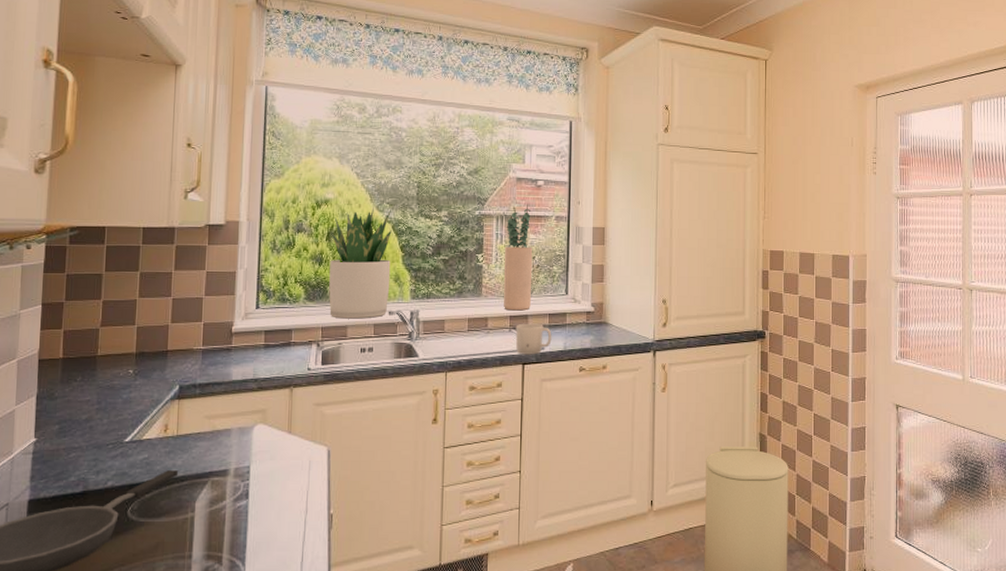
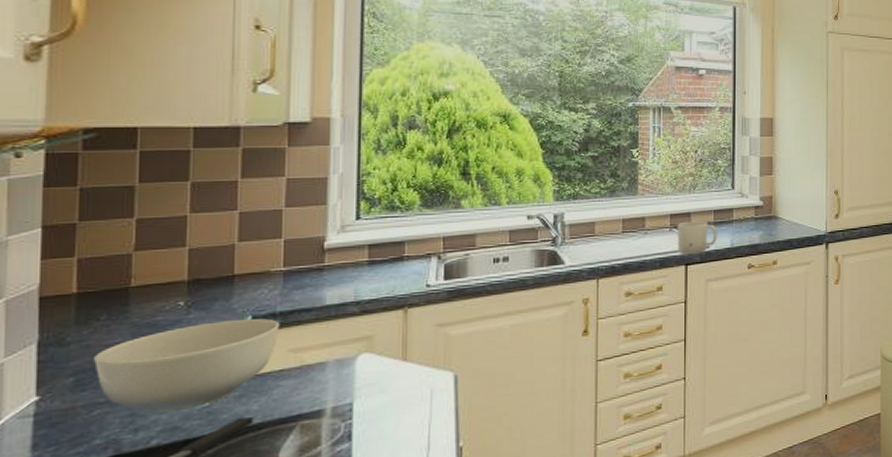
bowl: none [72,387,199,460] -> present [94,318,280,414]
planter: present [329,207,392,319] -> none [451,99,529,227]
vase: present [504,203,533,311] -> none [663,94,695,209]

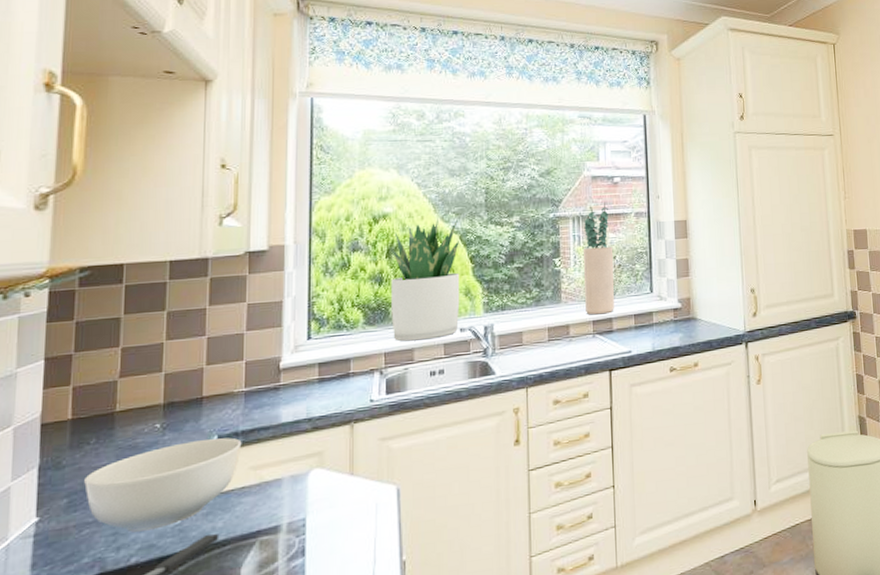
planter: none [451,99,529,227] -> present [390,217,460,342]
vase: none [663,94,695,209] -> present [584,201,614,315]
mug: present [677,221,717,255] -> none [599,325,639,361]

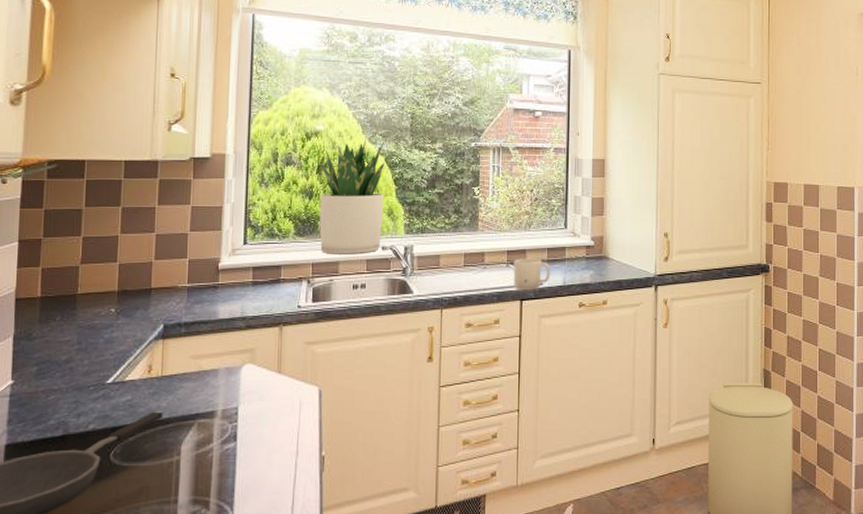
bowl: present [84,437,242,532] -> none [51,326,184,402]
vase: present [584,201,614,315] -> none [501,135,531,245]
mug: none [599,325,639,361] -> present [513,258,551,291]

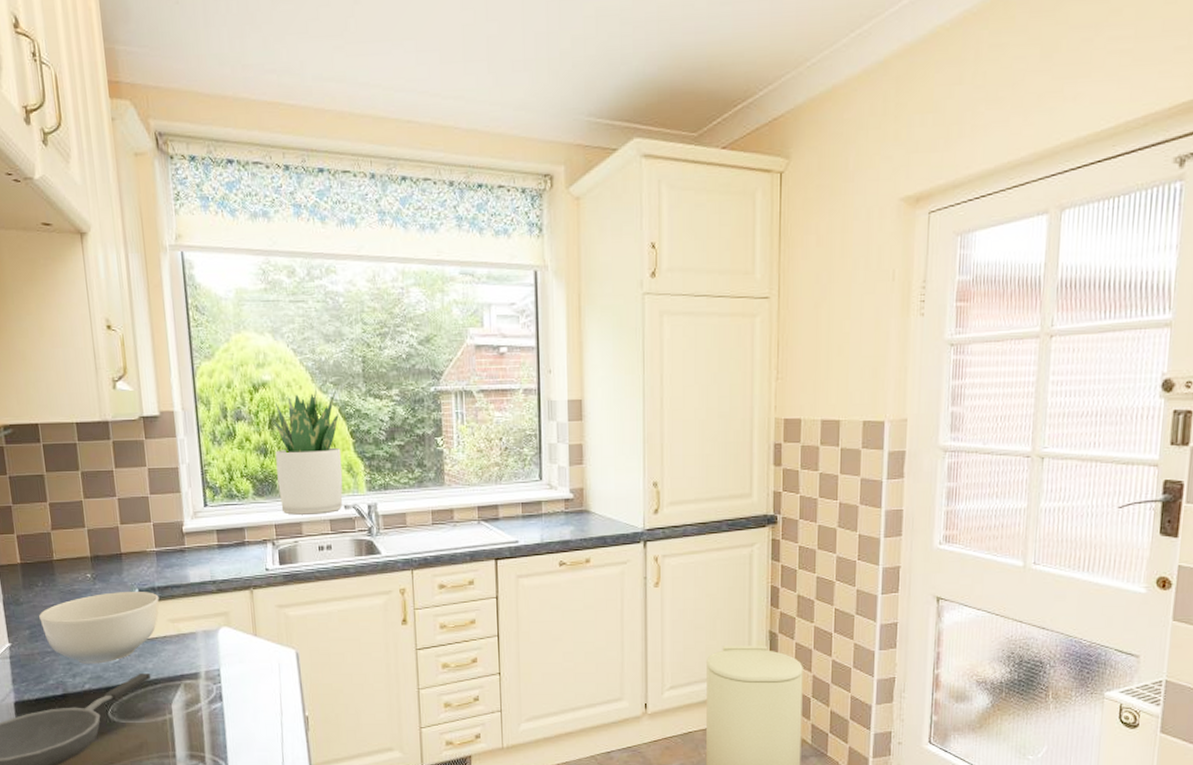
bowl: none [51,326,184,402] -> present [39,591,159,664]
mug: present [513,258,551,291] -> none [485,514,527,549]

